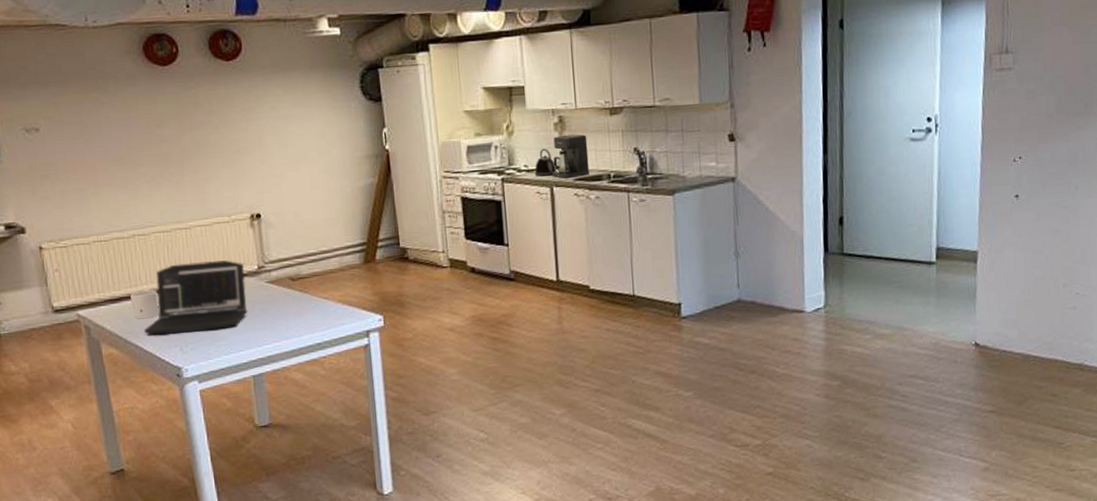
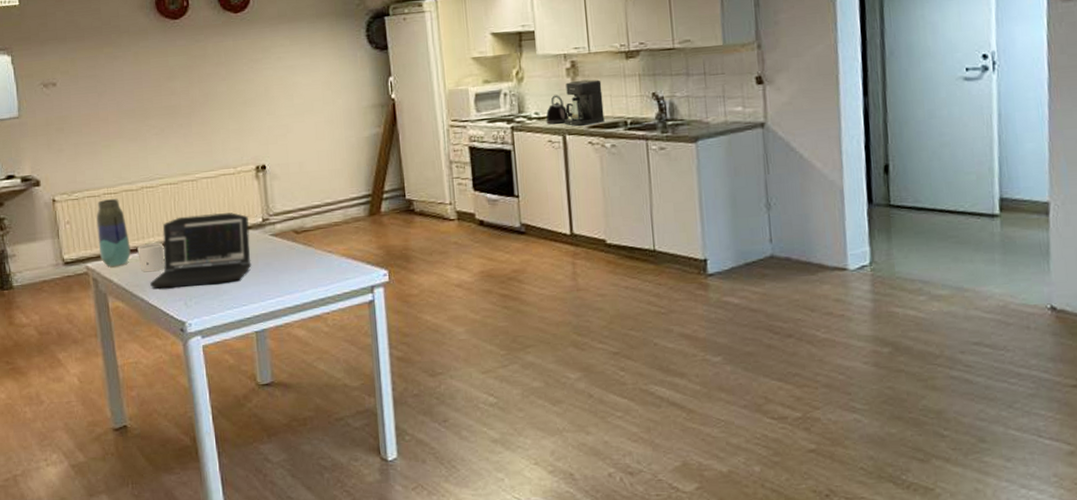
vase: none [86,246,124,314] -> present [96,199,131,267]

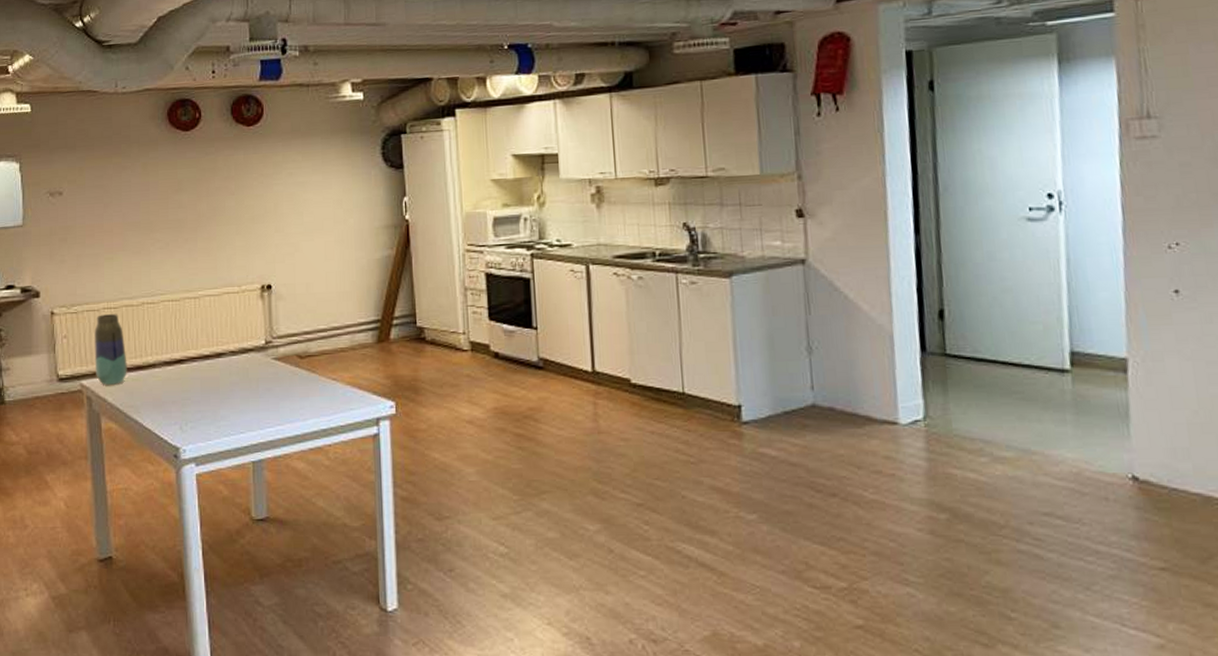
mug: present [137,242,165,272] -> none [134,362,163,393]
laptop: present [150,212,252,289] -> none [145,333,252,412]
kettle: present [546,95,570,125] -> none [568,221,594,253]
coffee maker: present [565,79,605,126] -> none [588,206,631,255]

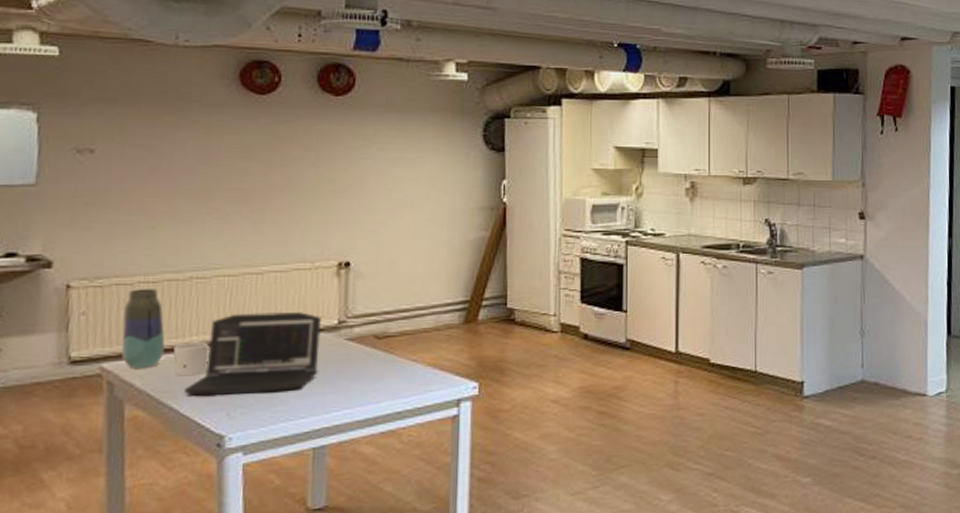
mug: none [134,362,163,393] -> present [173,342,211,376]
laptop: none [145,333,252,412] -> present [184,311,321,397]

